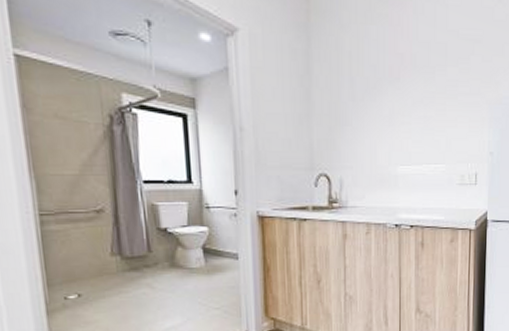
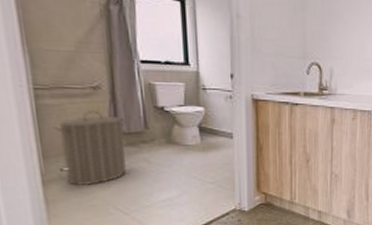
laundry hamper: none [57,235,130,316] -> present [53,111,127,187]

